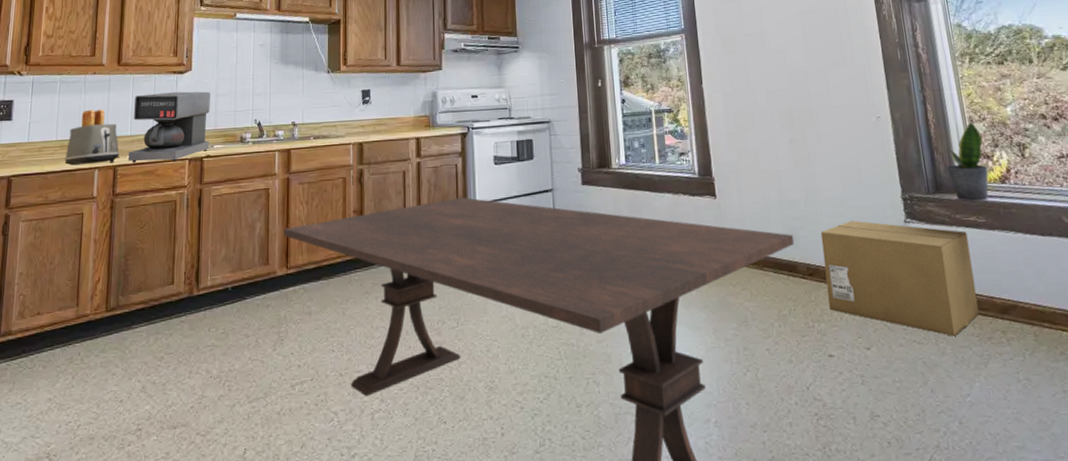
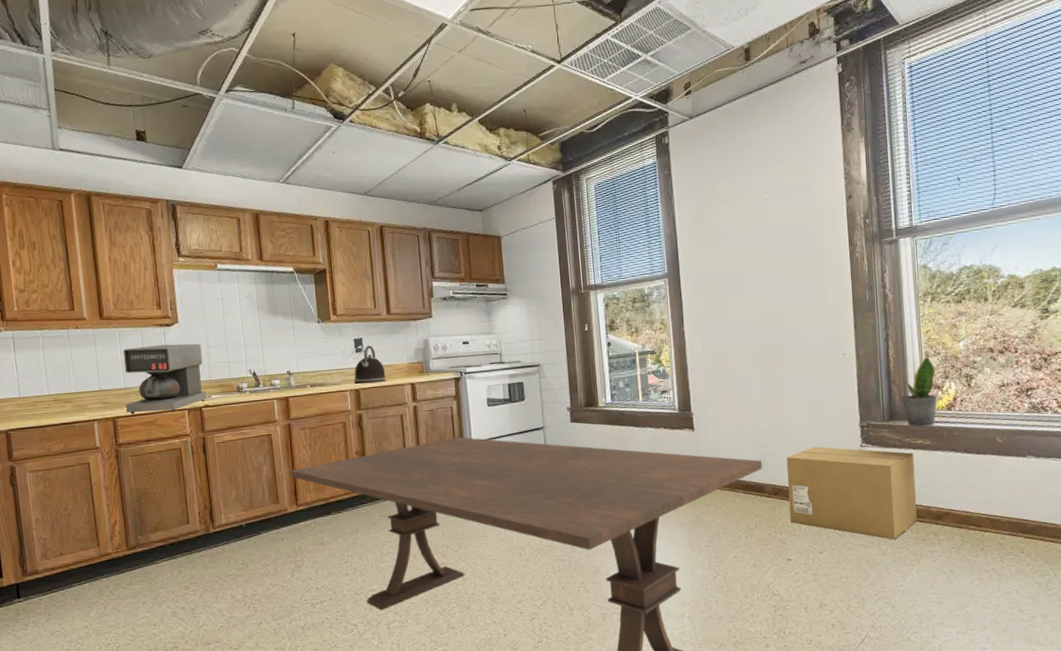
toaster: present [64,109,120,166] -> none [61,363,117,419]
kettle: none [358,97,391,138] -> present [353,345,386,384]

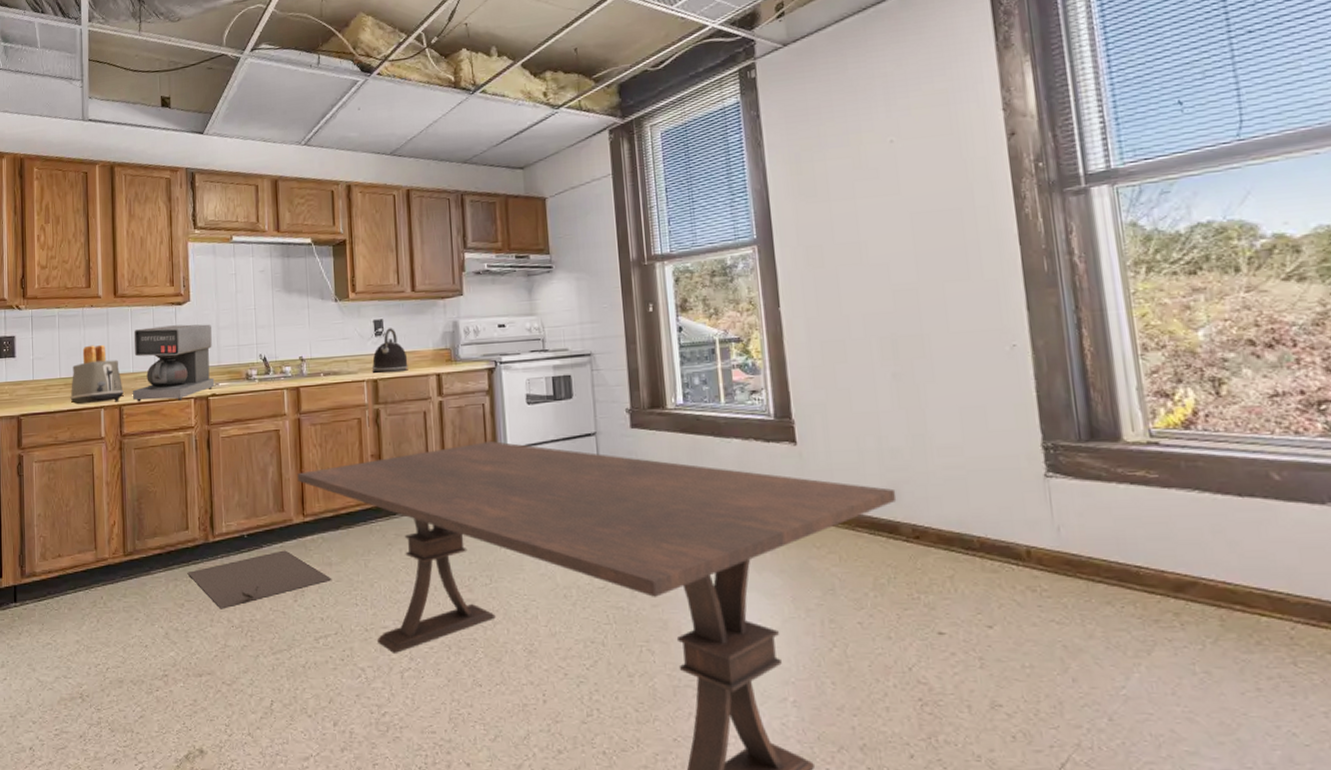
toaster: none [61,363,117,419] -> present [70,344,124,405]
door mat: none [190,535,325,588] -> present [187,550,332,609]
box: present [786,446,918,540] -> none [931,474,1144,617]
potted plant: present [901,356,938,427] -> none [1105,349,1167,453]

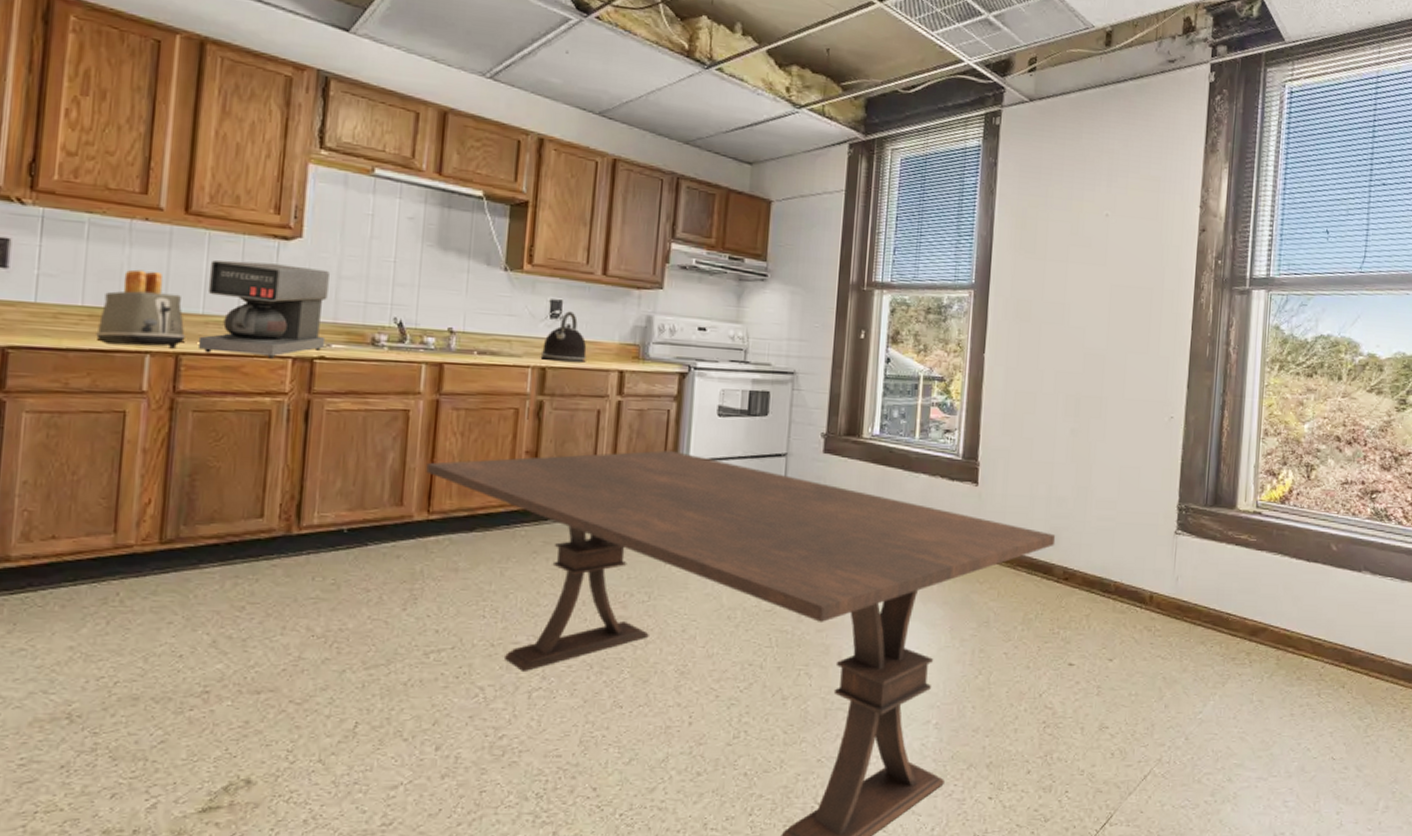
door mat: present [187,550,332,609] -> none [254,550,456,615]

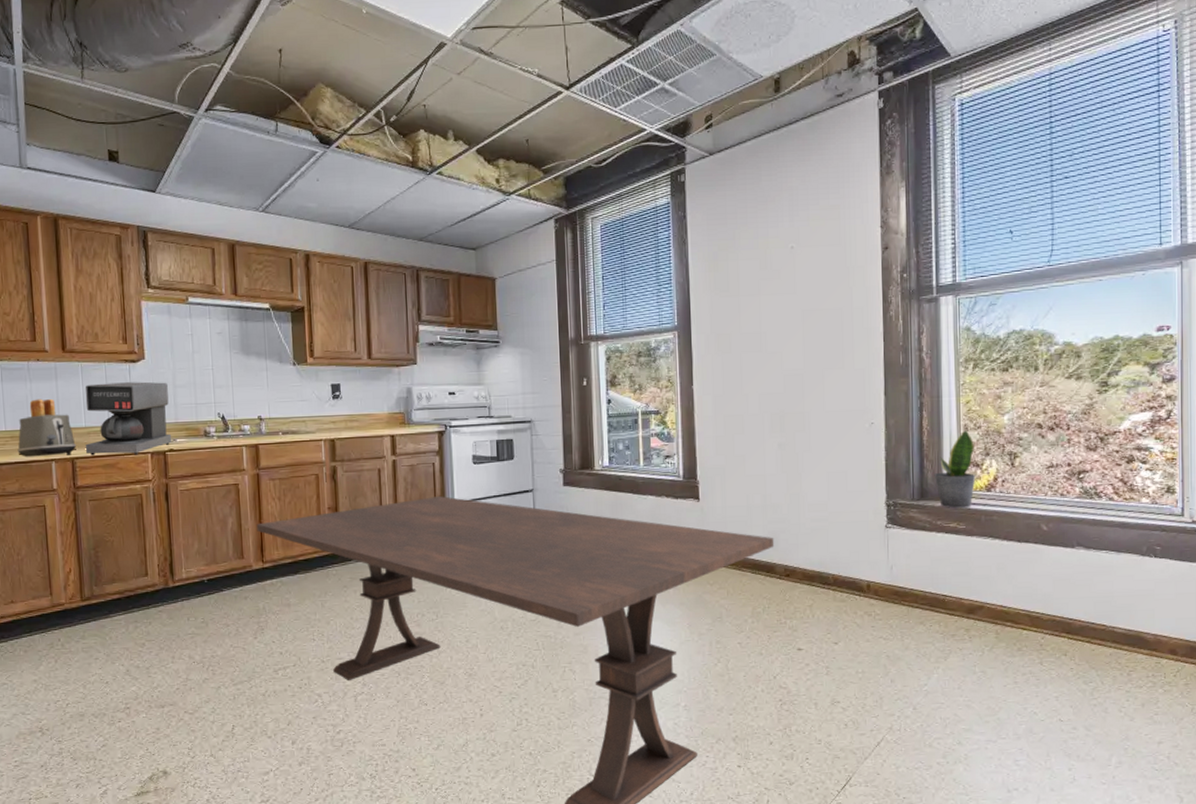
kettle: present [540,311,587,364] -> none [329,392,364,434]
potted plant: none [1229,434,1273,520] -> present [934,429,976,509]

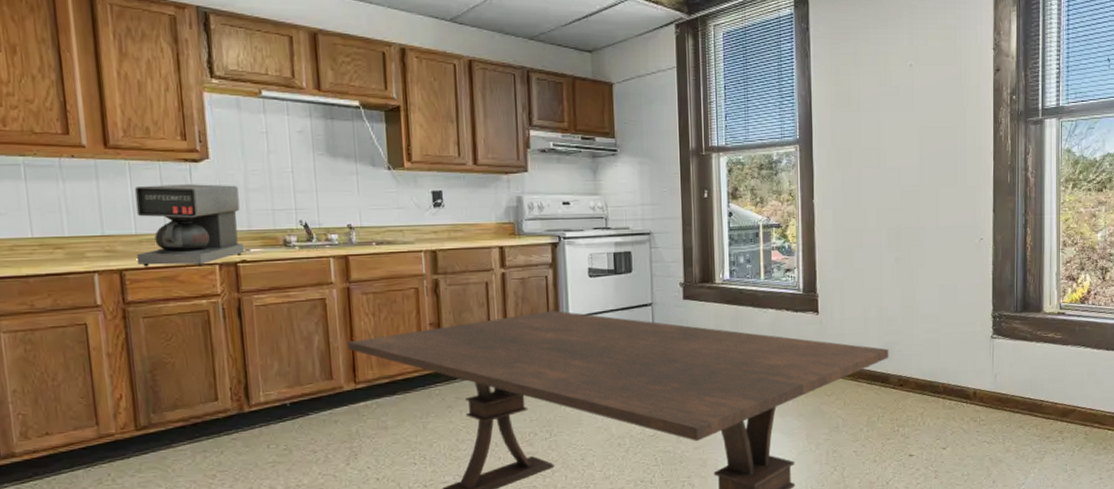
toaster: present [17,398,76,457] -> none [49,201,125,269]
potted plant: present [934,429,976,509] -> none [1035,245,1072,320]

